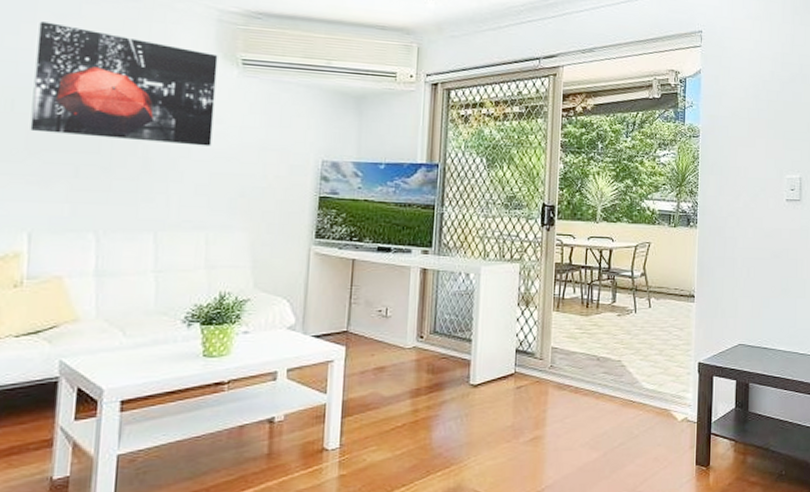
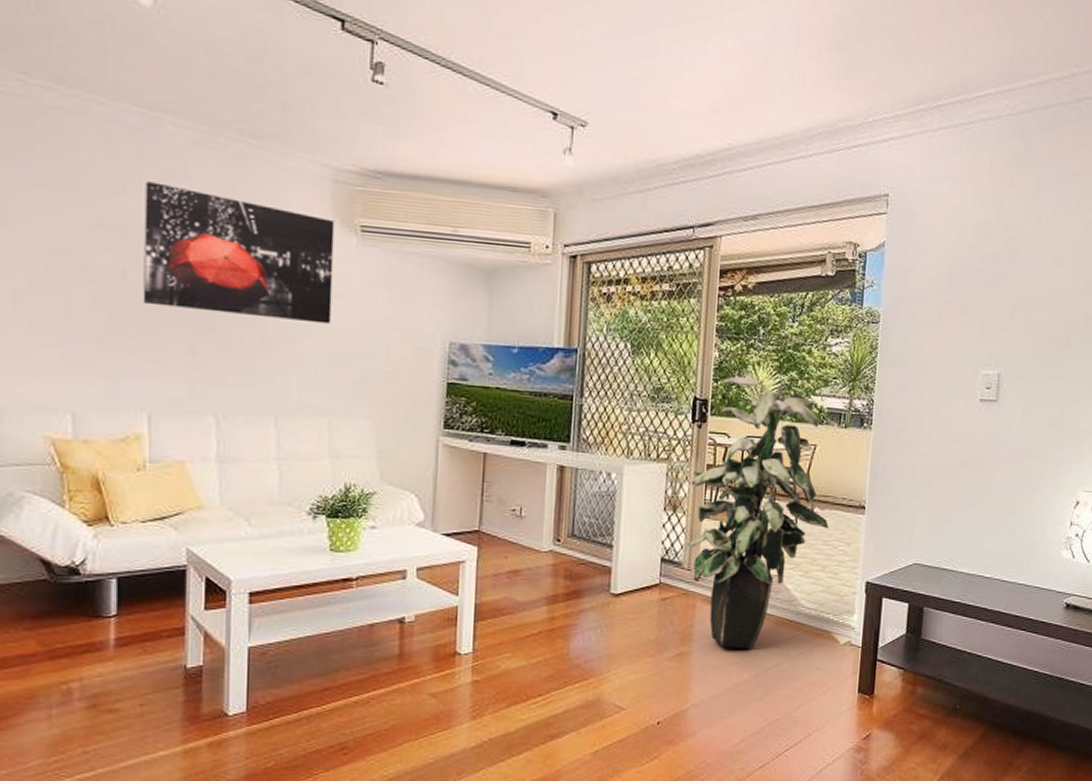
indoor plant: none [537,184,664,430] -> present [684,376,829,649]

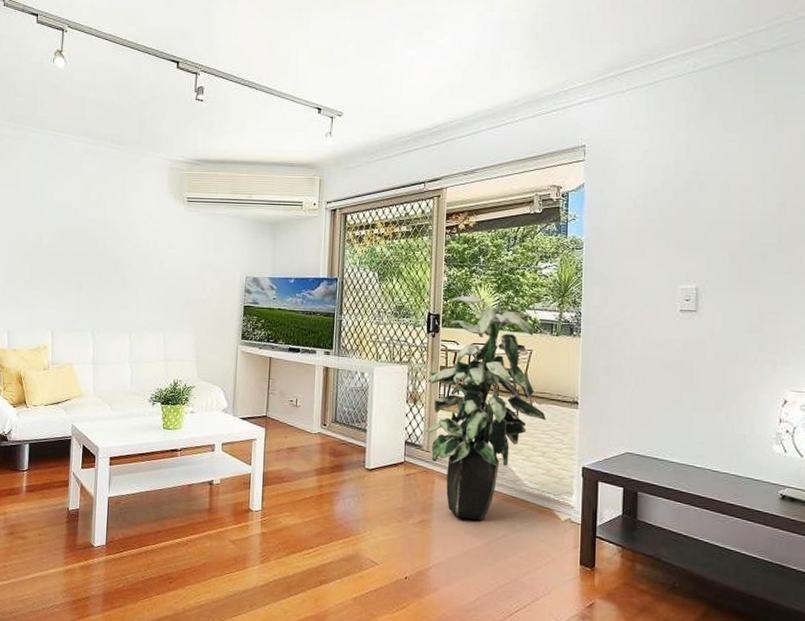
wall art: present [143,181,335,324] -> none [52,178,170,267]

